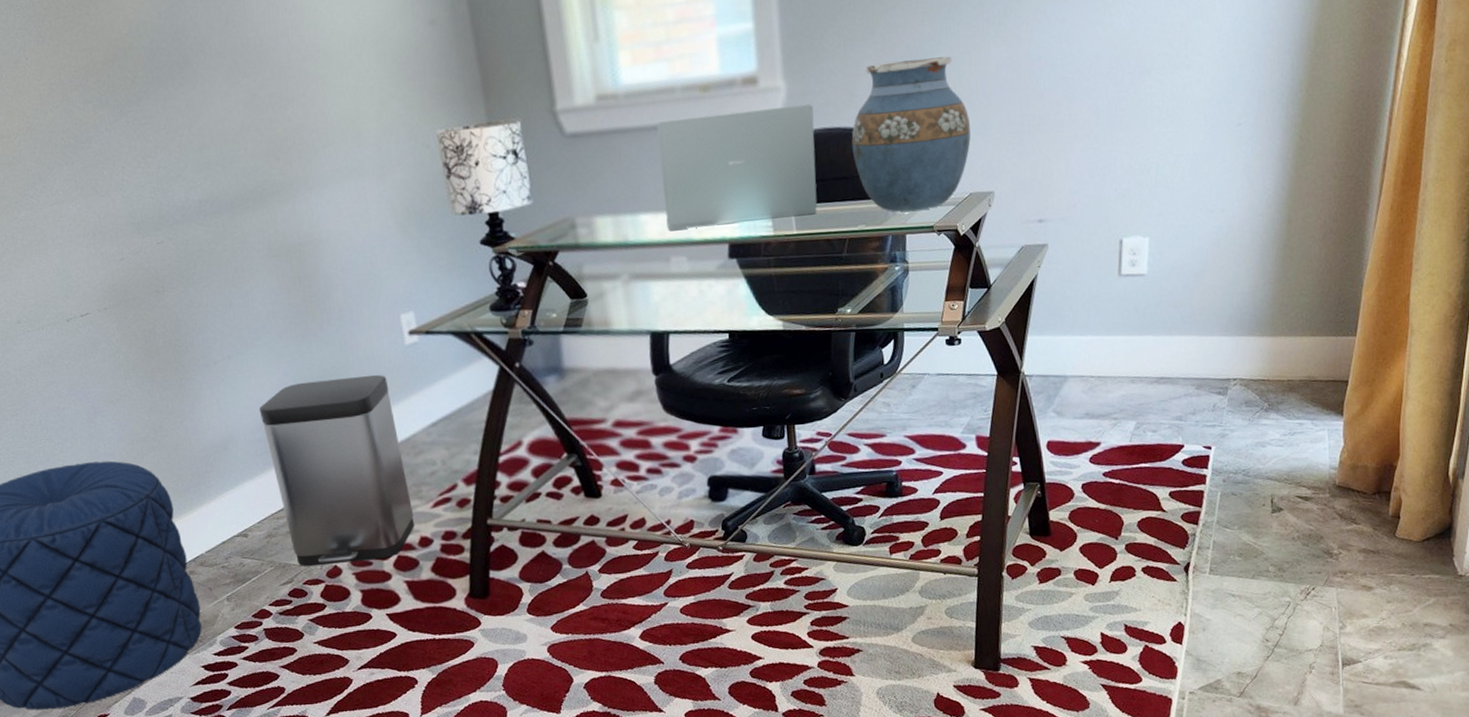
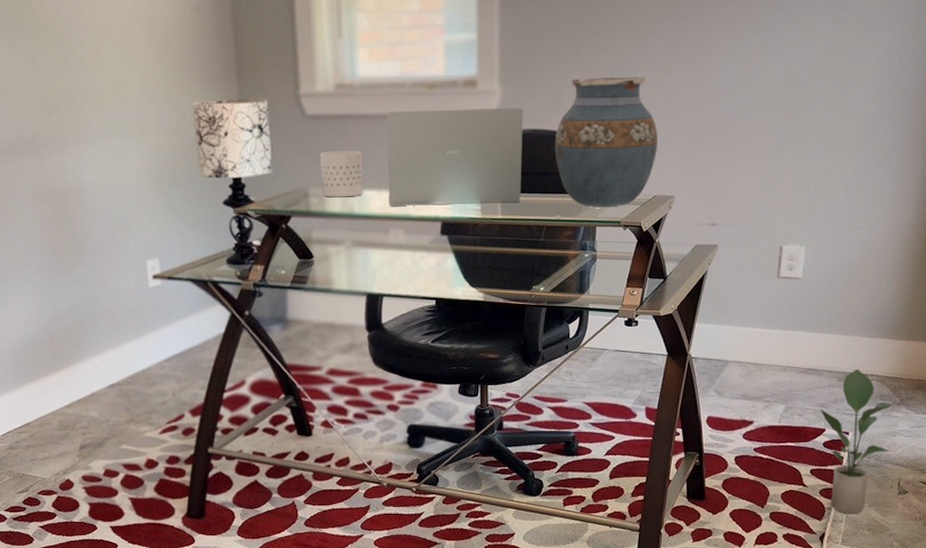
pedal bin: present [258,374,414,566] -> none [12,311,142,477]
mug: none [584,169,638,226] -> present [319,150,363,198]
potted plant: none [1177,373,1262,540] -> present [820,369,894,515]

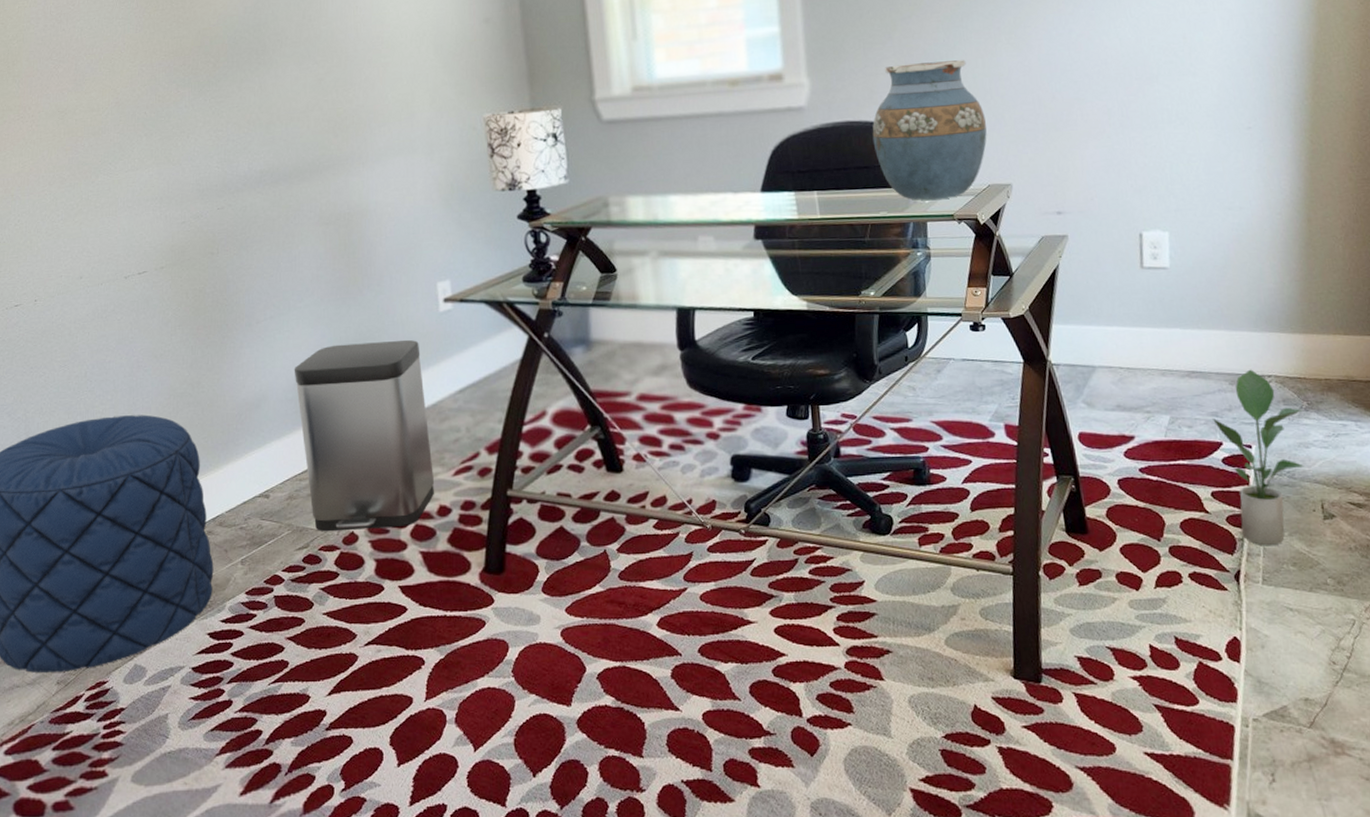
pedal bin: none [12,311,142,477] -> present [294,339,434,531]
mug: present [319,150,363,198] -> none [618,154,667,206]
laptop: present [386,107,523,206] -> none [688,99,840,211]

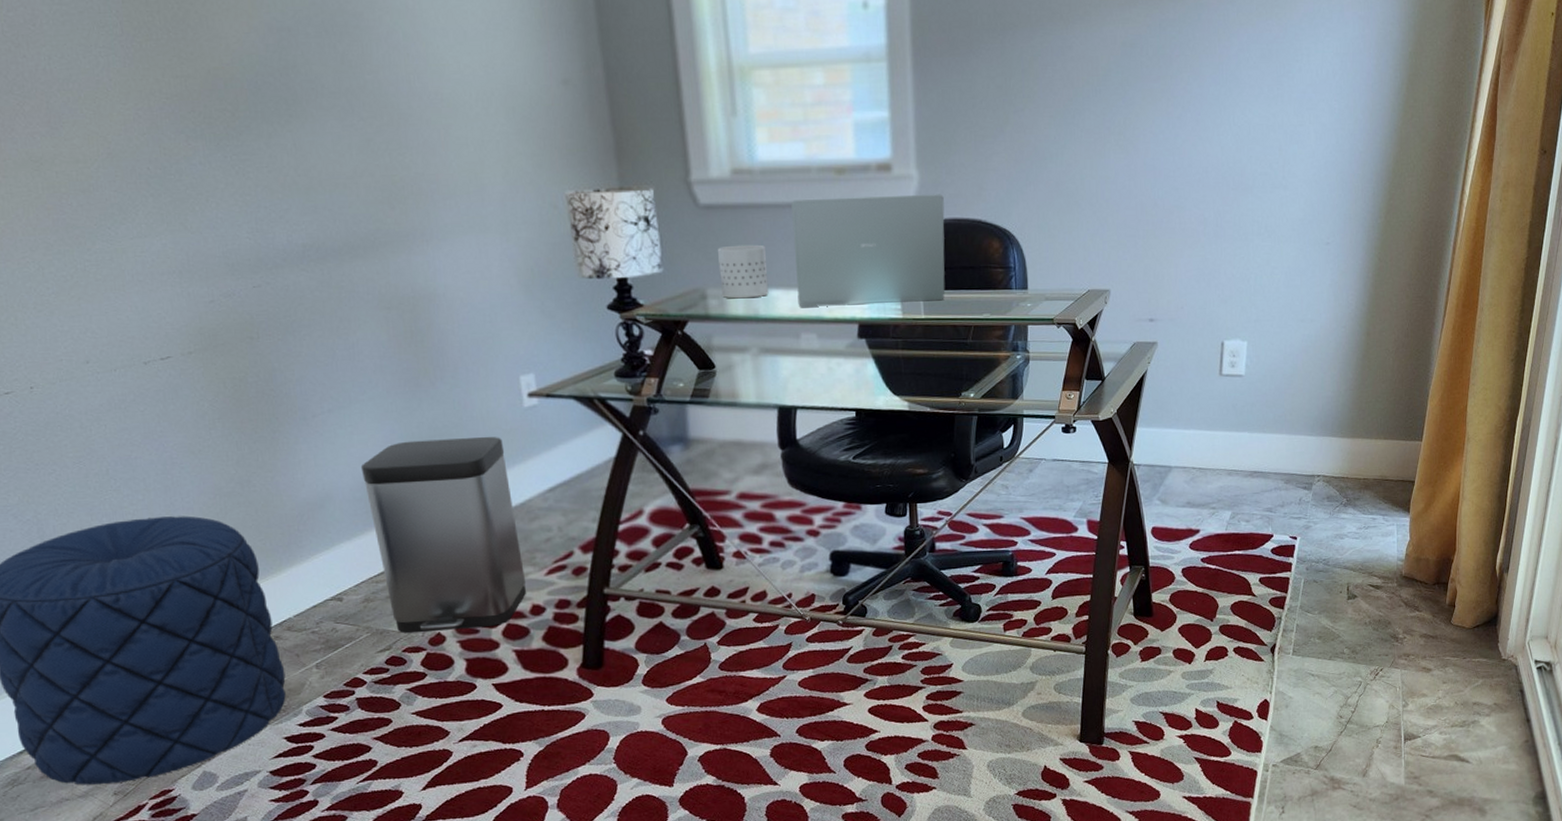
mug: none [618,154,667,206] -> present [717,244,769,299]
laptop: none [688,99,840,211] -> present [791,194,945,307]
vase: present [872,60,987,200] -> none [979,160,1091,303]
potted plant: present [1213,369,1304,546] -> none [1267,469,1341,623]

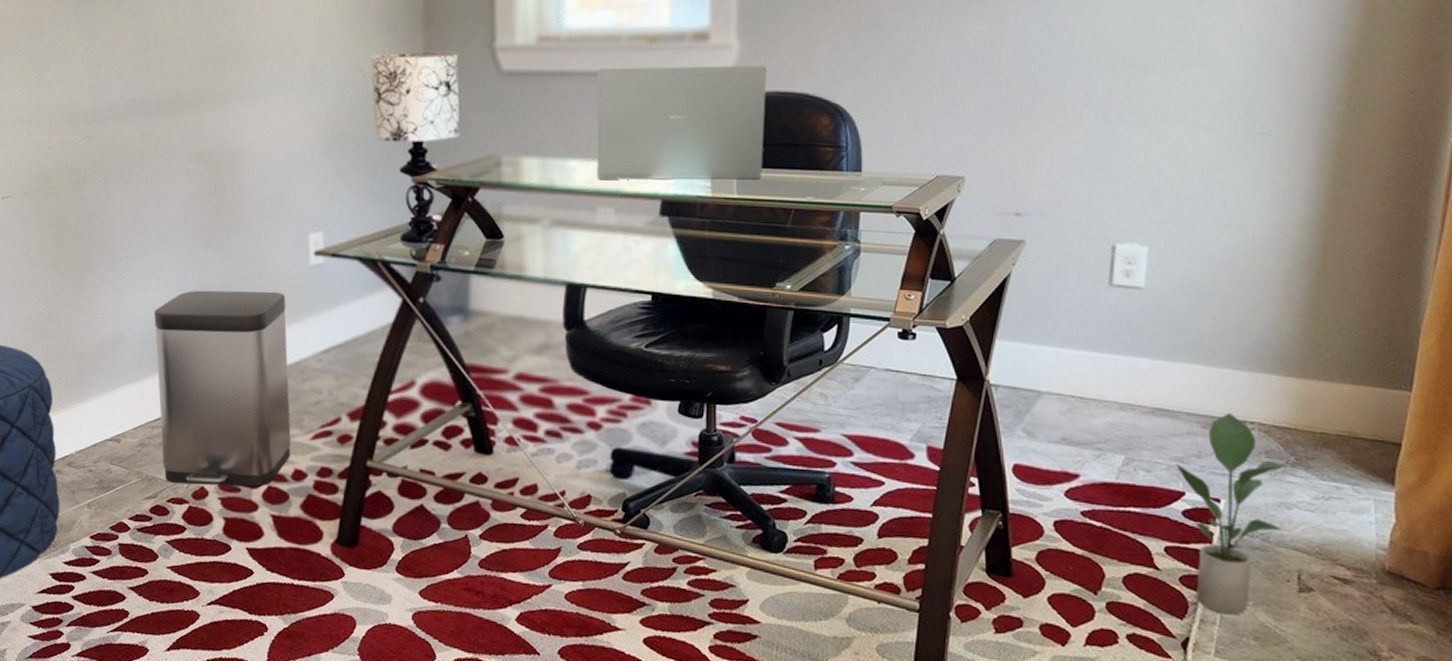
mug: present [717,244,769,299] -> none [516,112,567,168]
potted plant: none [1267,469,1341,623] -> present [1176,412,1287,615]

